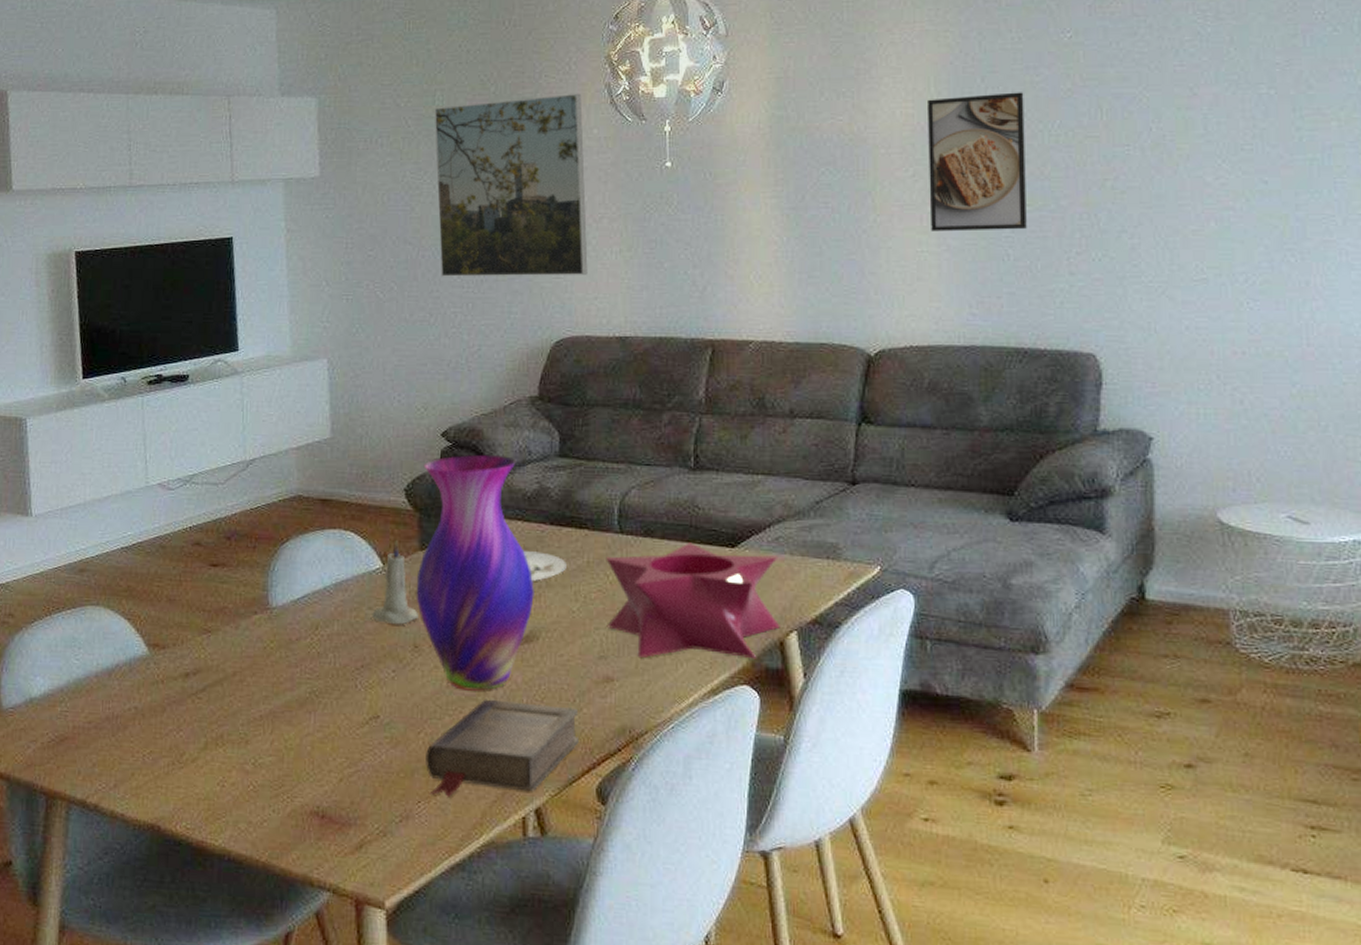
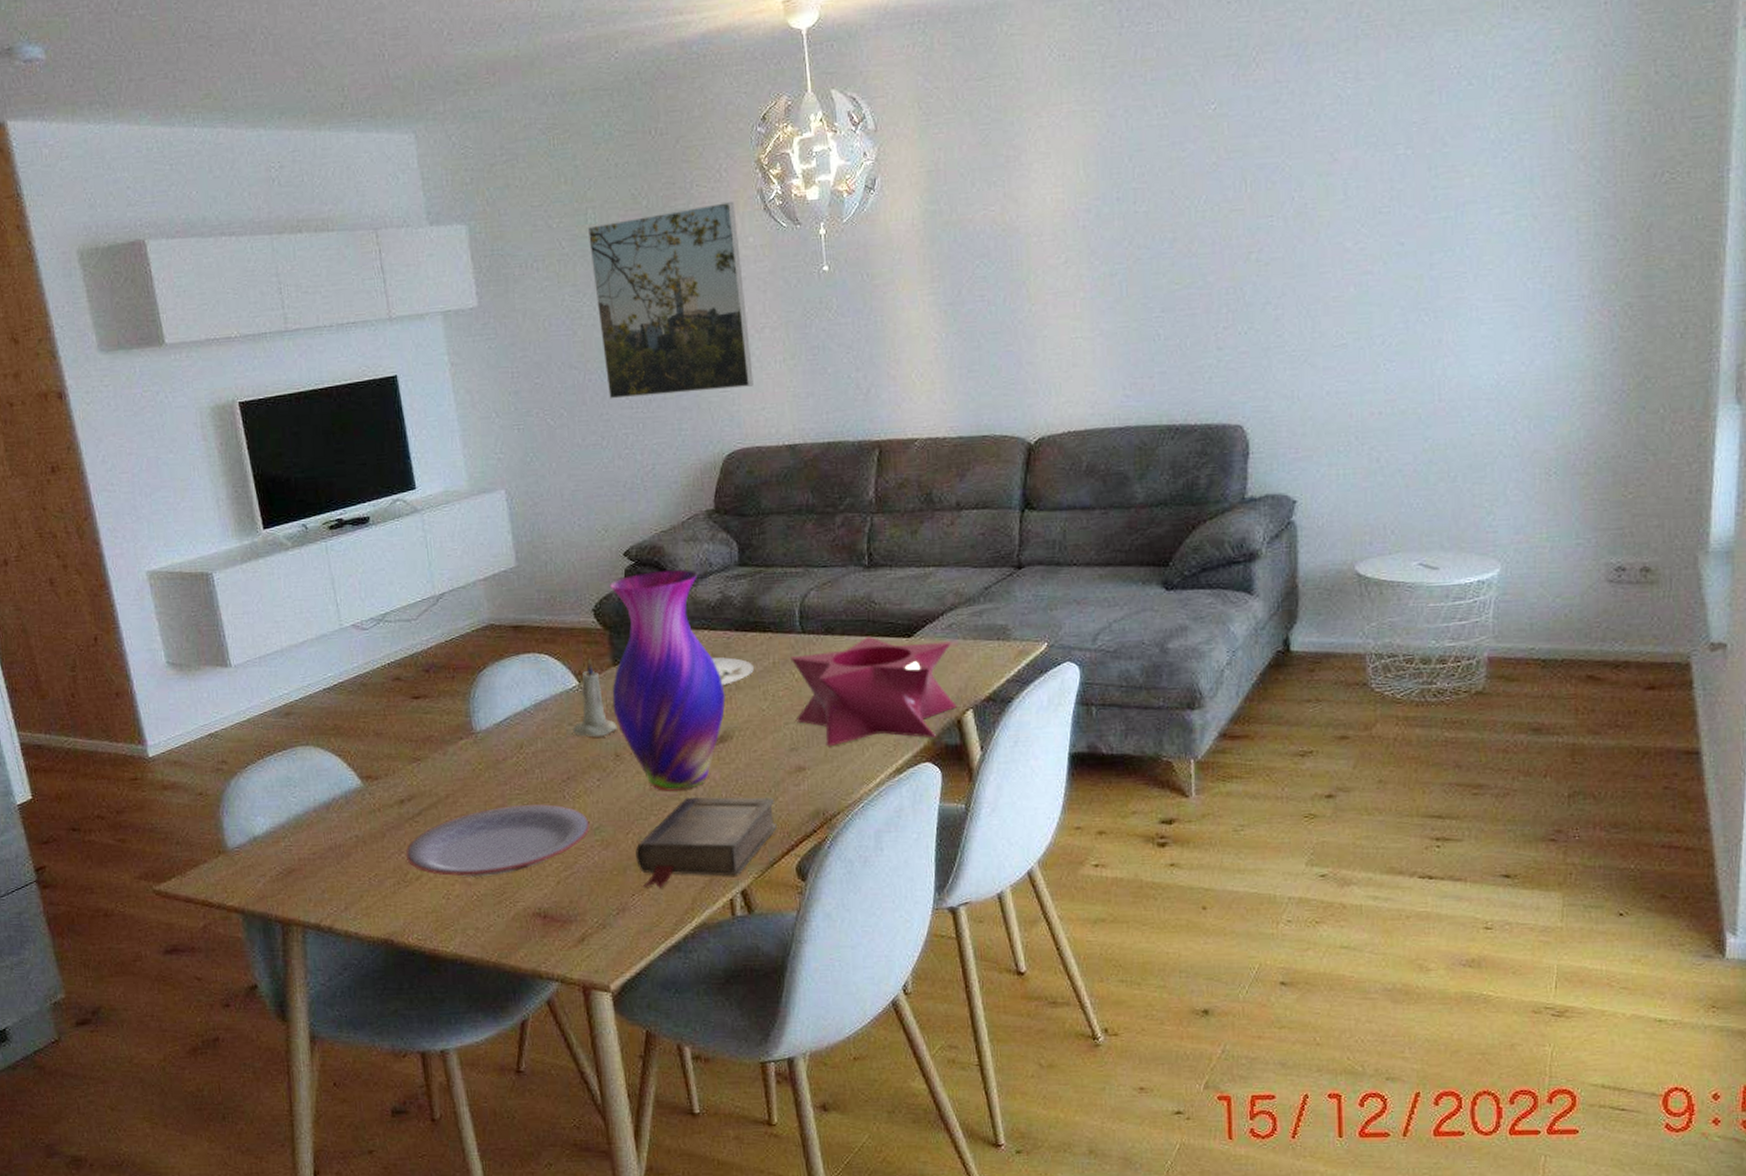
plate: none [183,690,380,766] -> present [405,804,590,878]
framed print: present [926,92,1027,232] -> none [1076,169,1176,317]

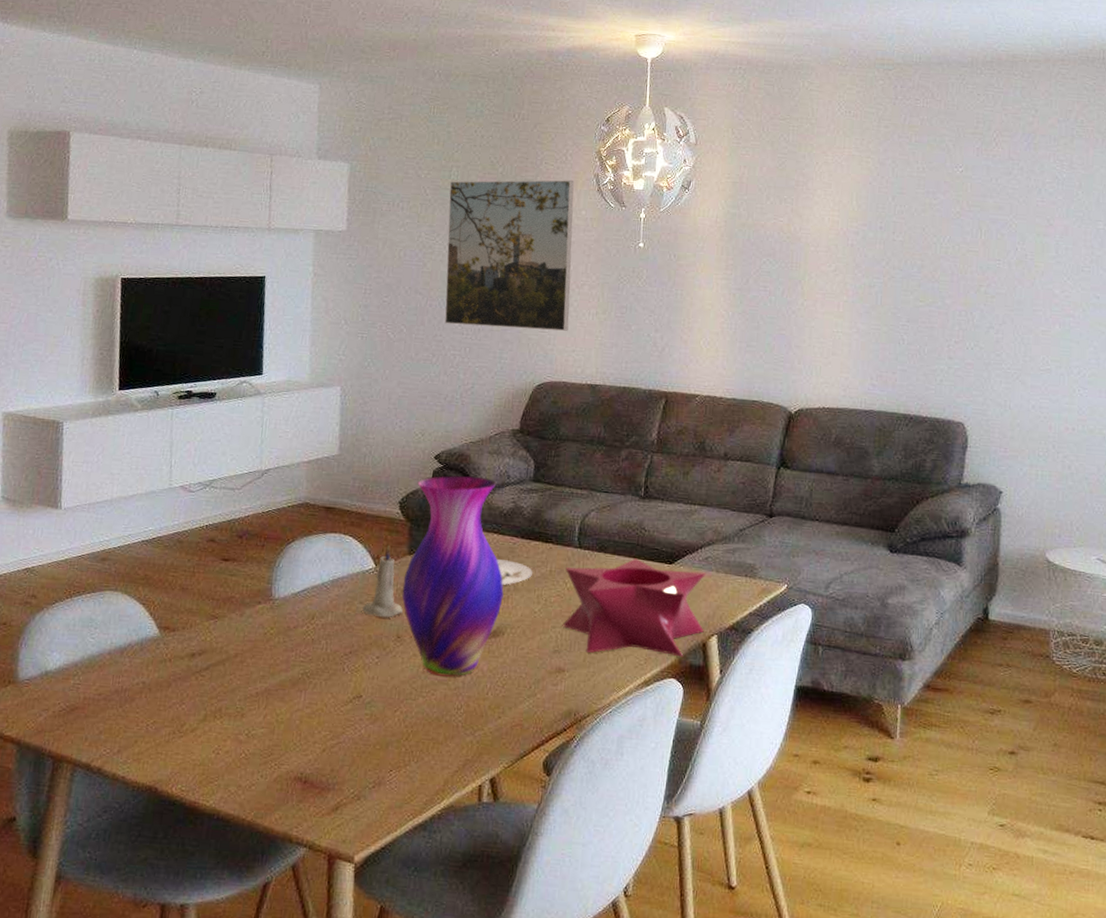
plate: present [405,804,590,878] -> none [185,671,363,737]
book: present [636,797,778,888] -> none [399,683,534,767]

